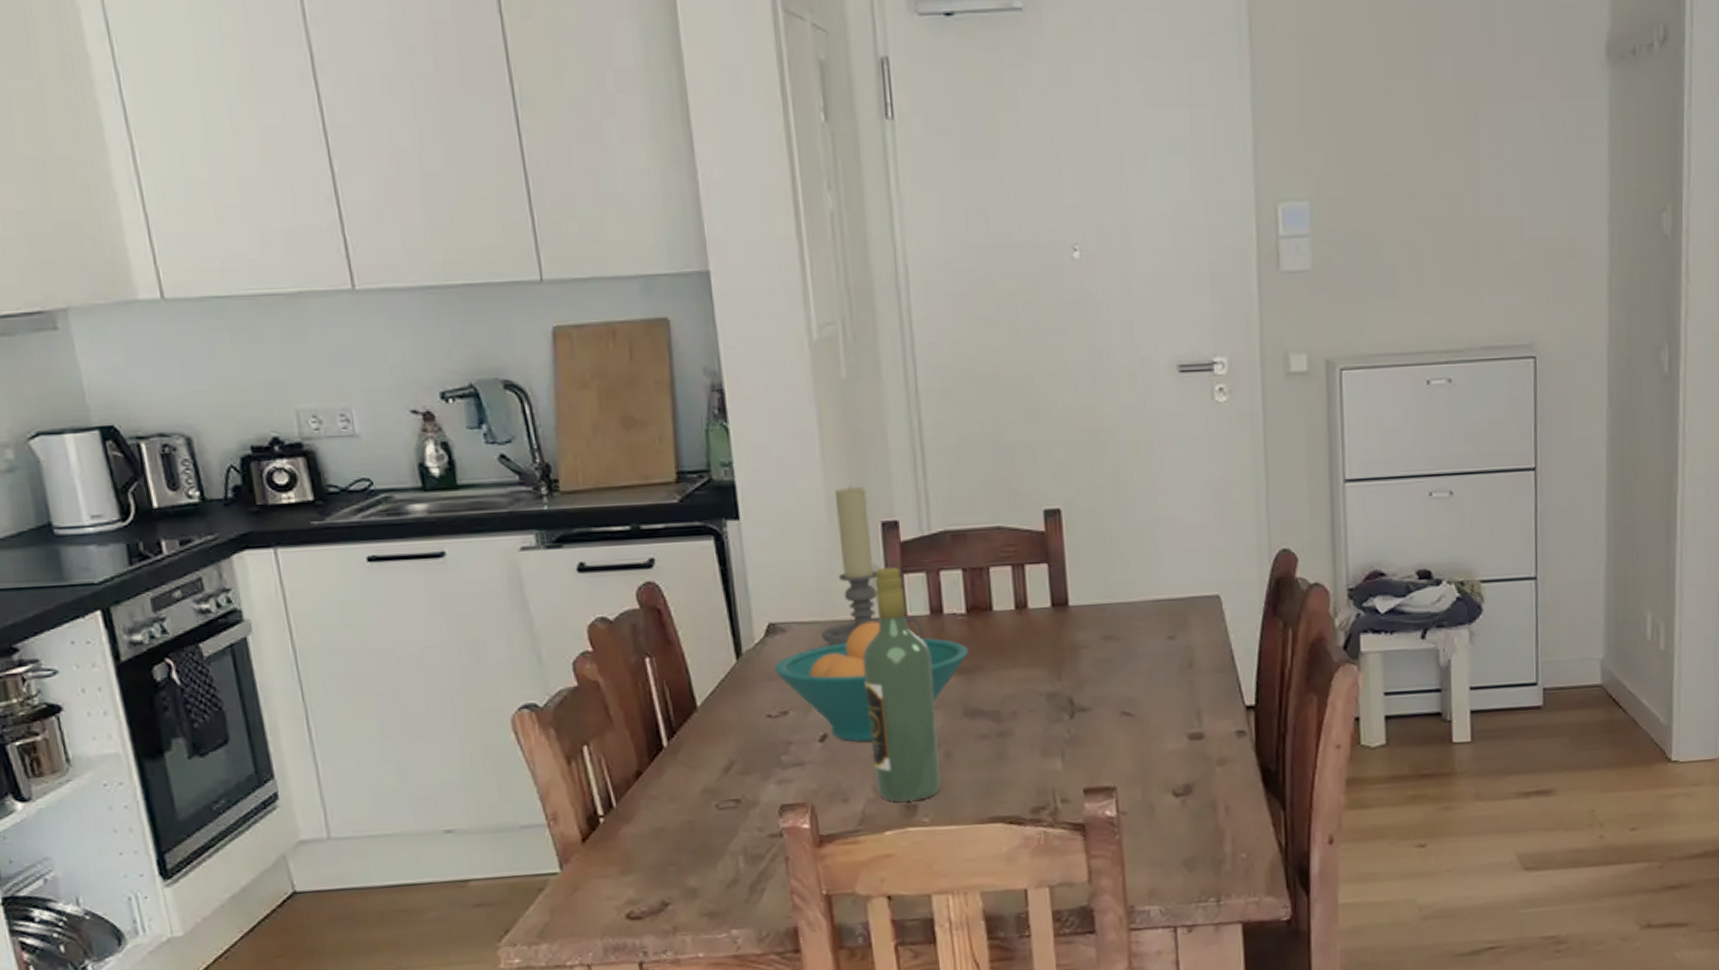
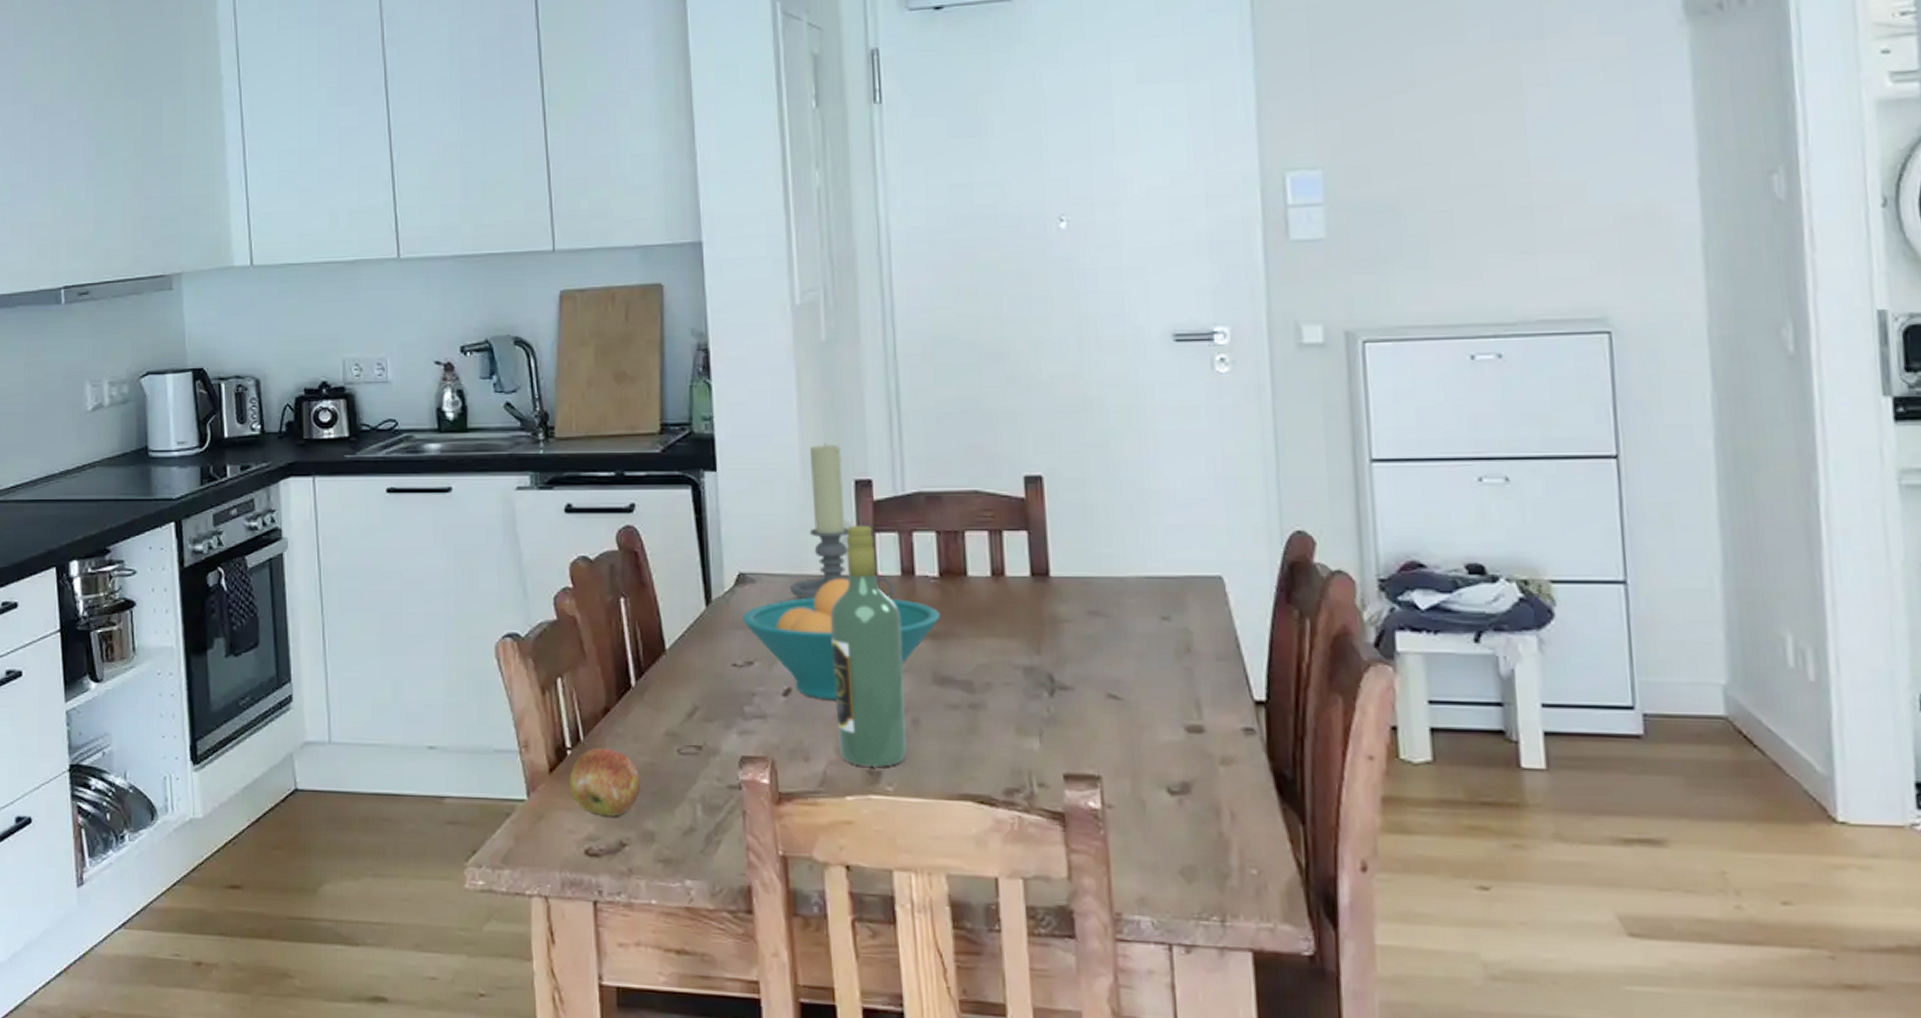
apple: none [604,812,680,879] -> present [569,748,641,817]

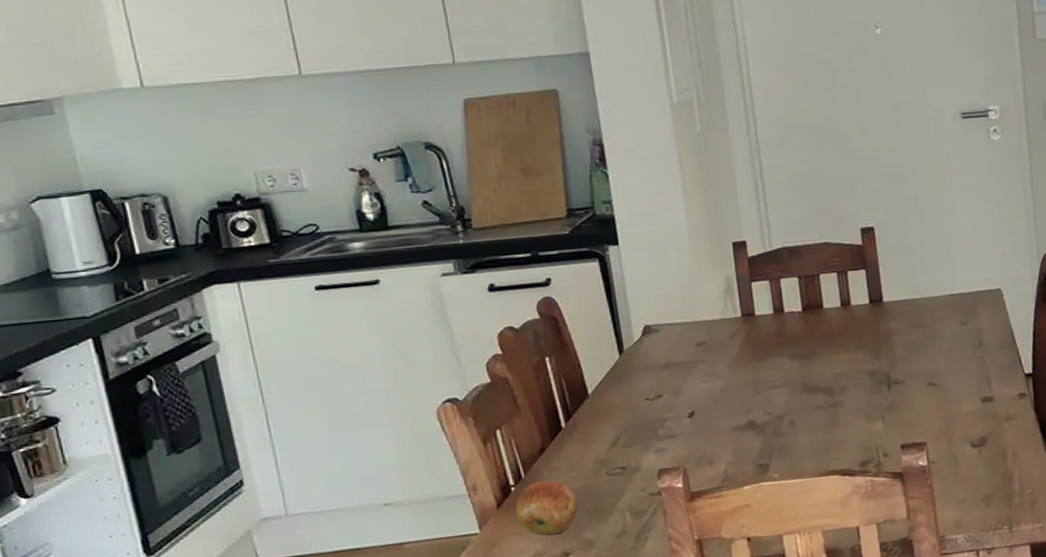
fruit bowl: present [742,578,940,701] -> none [650,320,805,416]
candle holder: present [789,442,895,600] -> none [686,214,770,341]
wine bottle: present [831,525,906,767] -> none [721,277,787,463]

